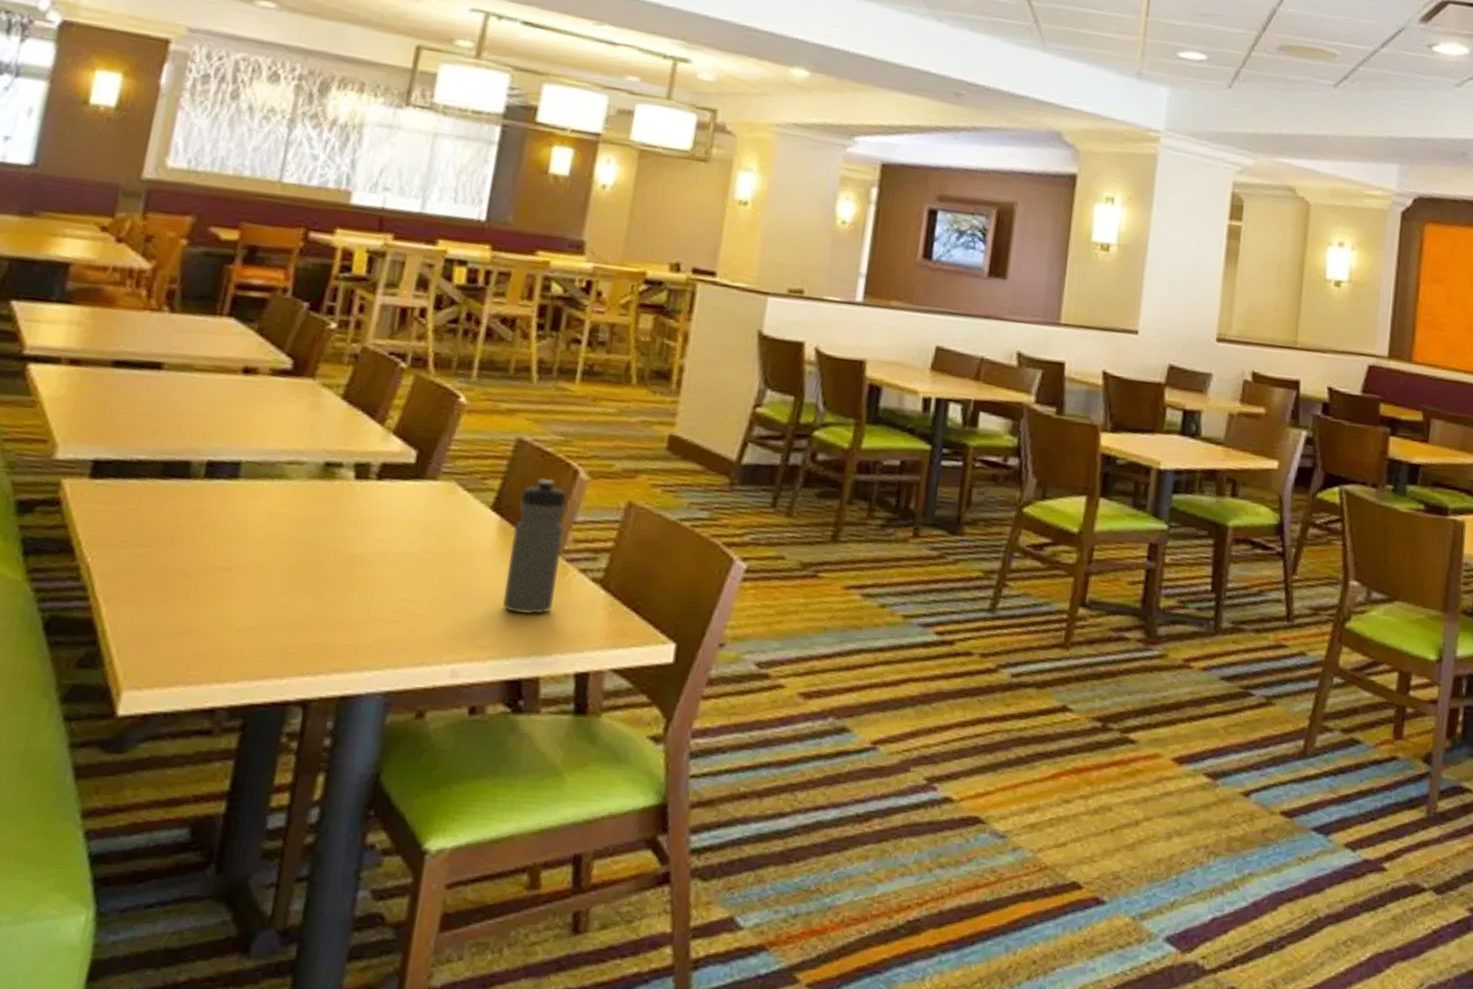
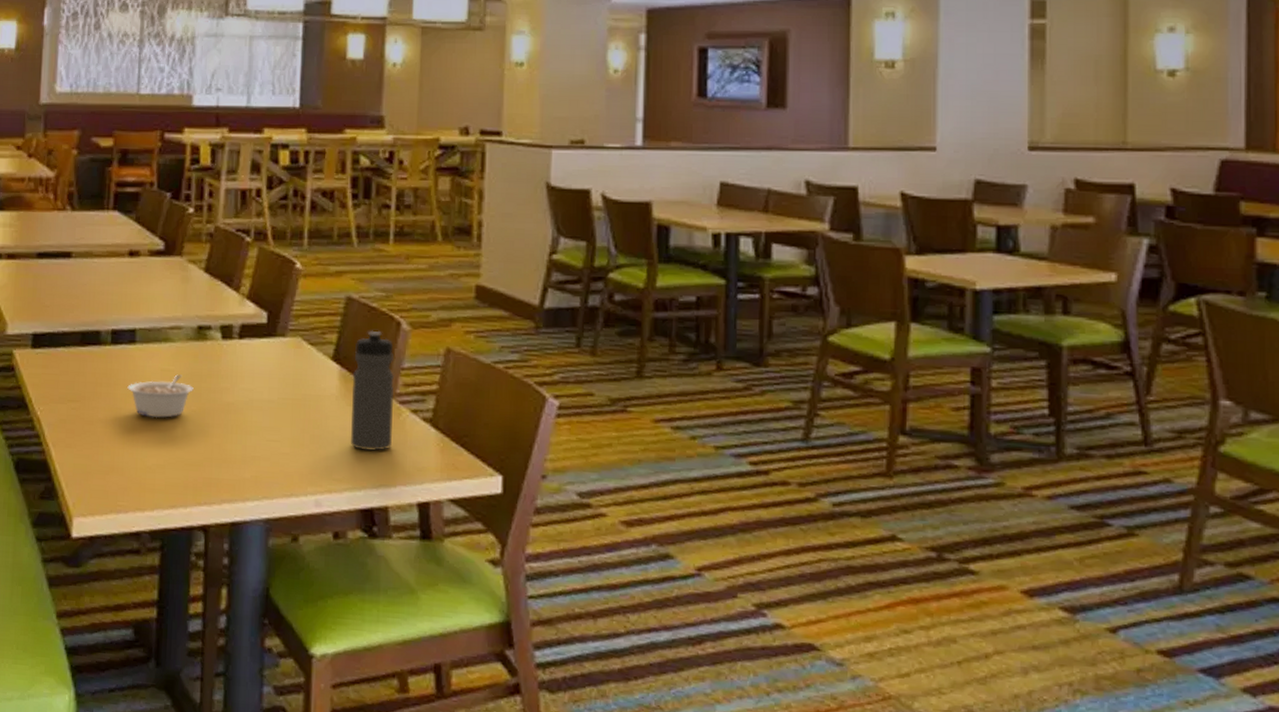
legume: none [220,518,310,570] -> present [127,374,194,418]

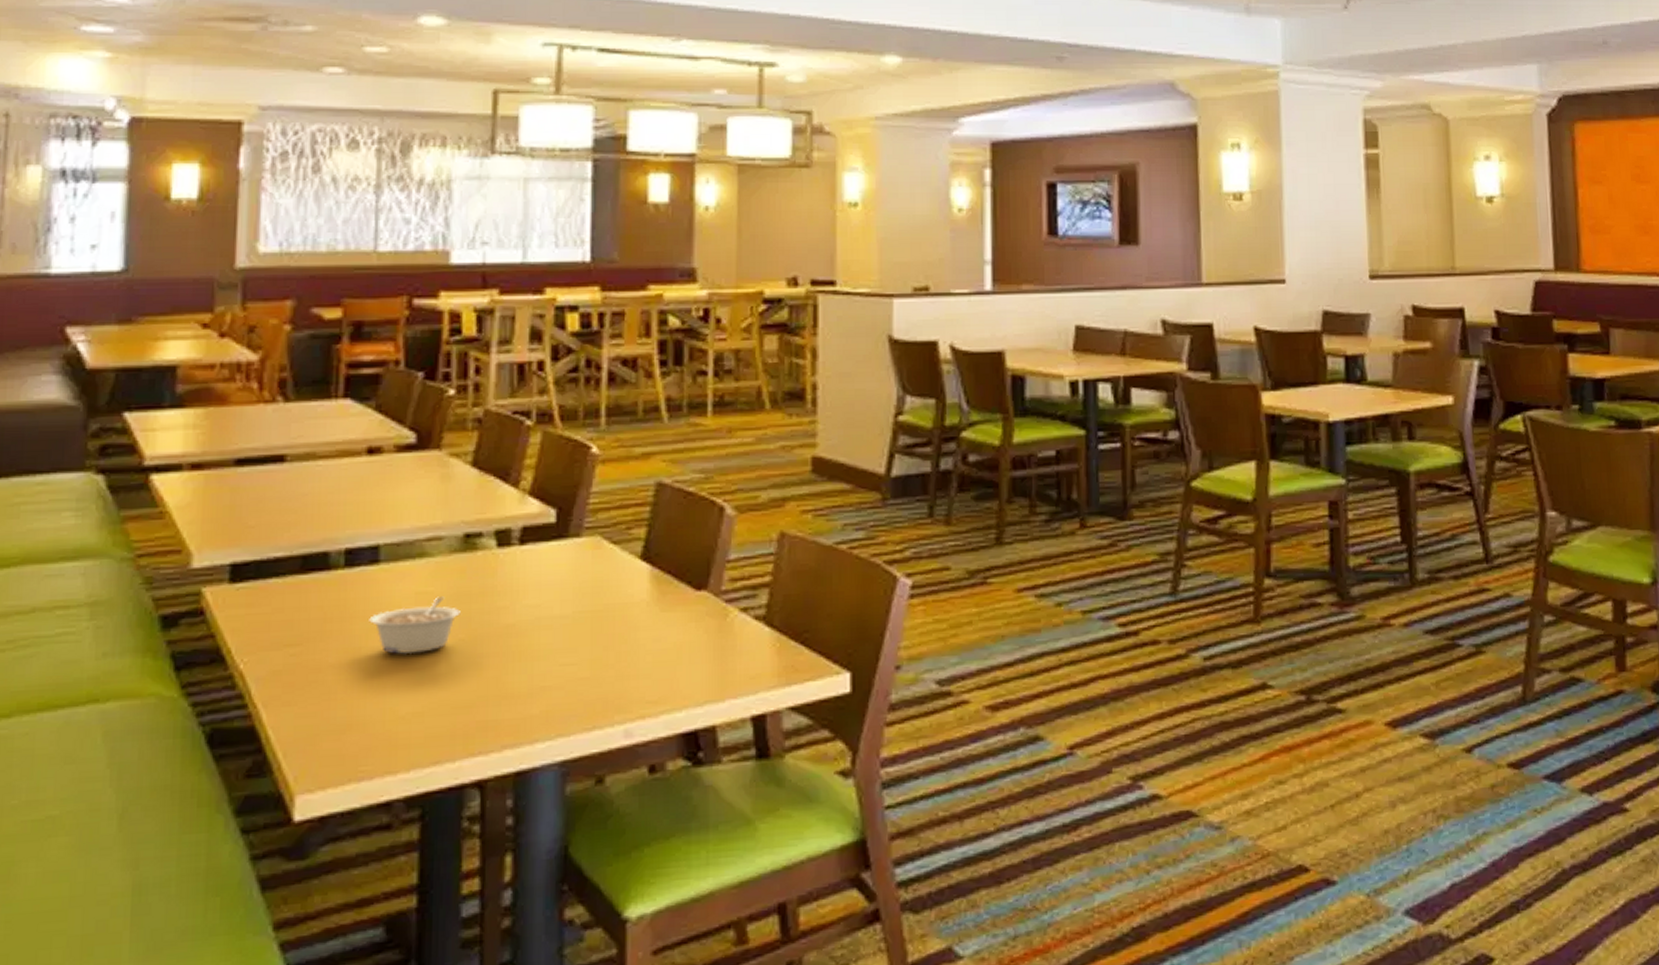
water bottle: present [351,330,395,451] -> none [666,519,719,663]

